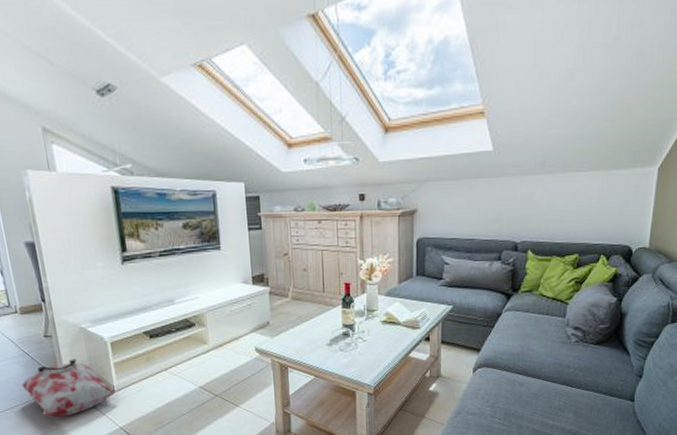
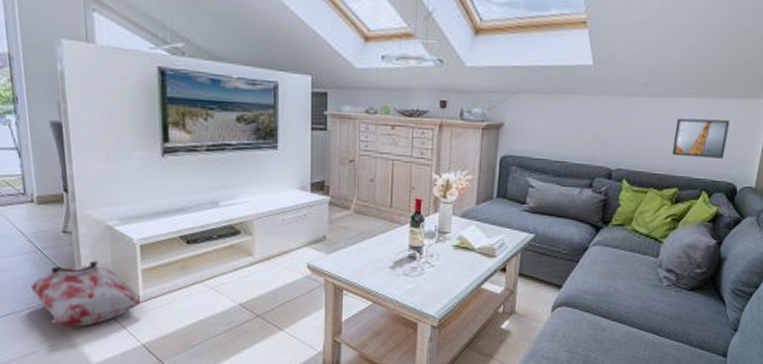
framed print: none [570,189,621,225] -> present [671,118,730,159]

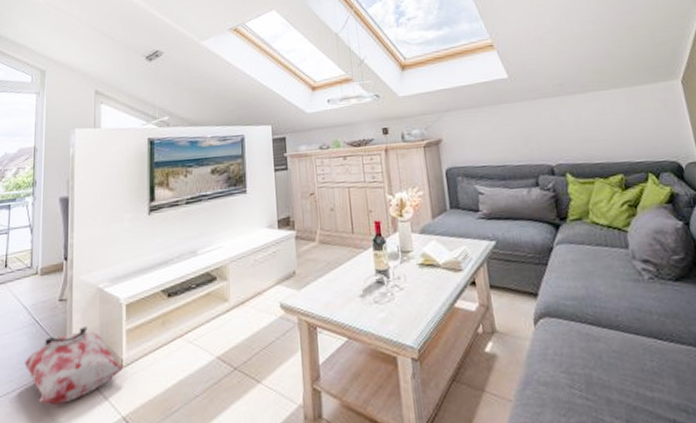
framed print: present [671,118,730,159] -> none [599,104,657,144]

